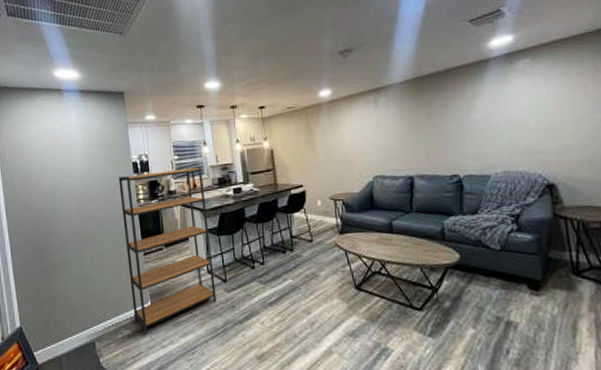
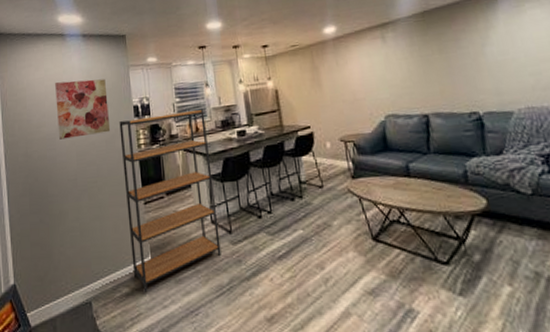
wall art: none [53,135,111,193] -> present [55,79,111,140]

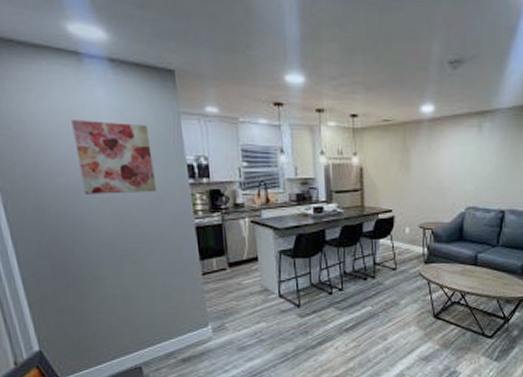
bookshelf: present [119,109,222,293] -> none [168,178,288,359]

